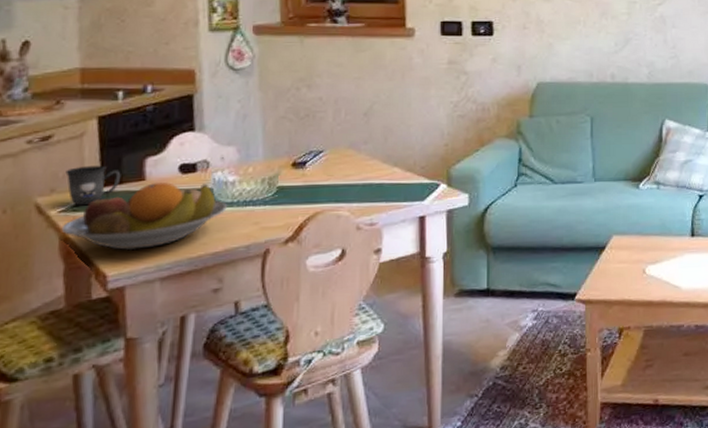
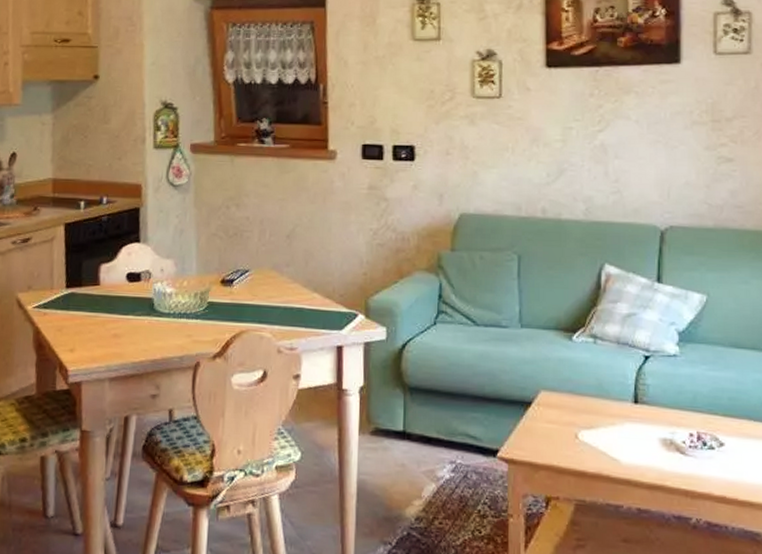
fruit bowl: present [61,182,227,251] -> none [35,288,165,349]
mug: present [65,165,121,206] -> none [39,267,81,304]

